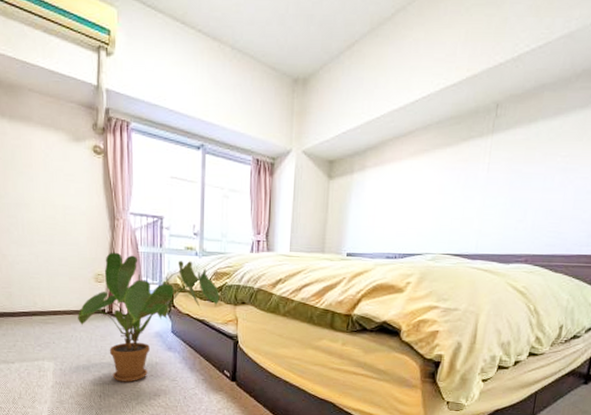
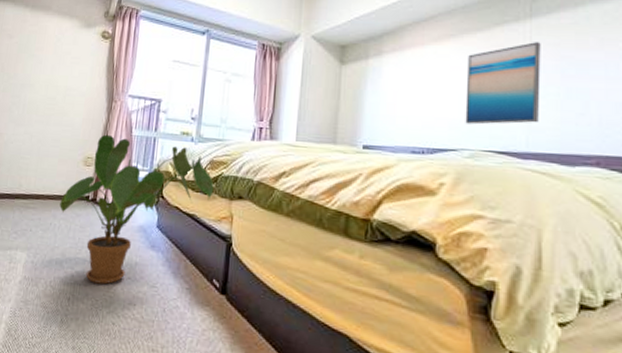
wall art: none [430,157,498,232] -> present [465,42,541,125]

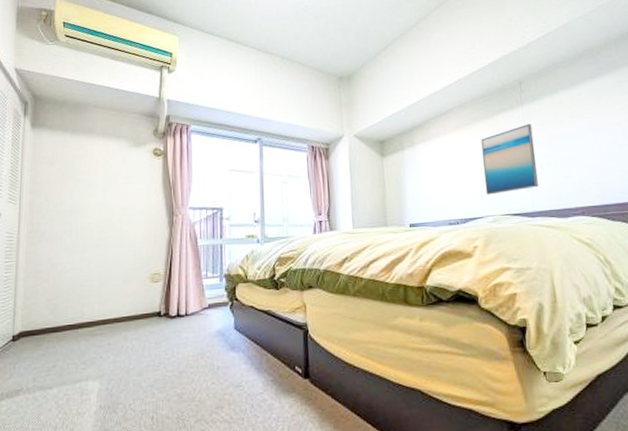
house plant: present [59,134,214,285] -> none [130,248,285,396]

